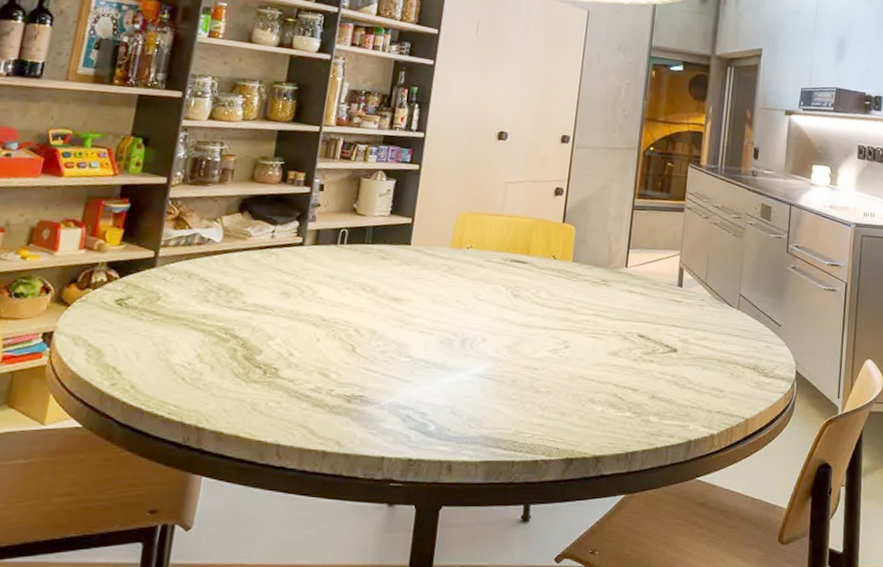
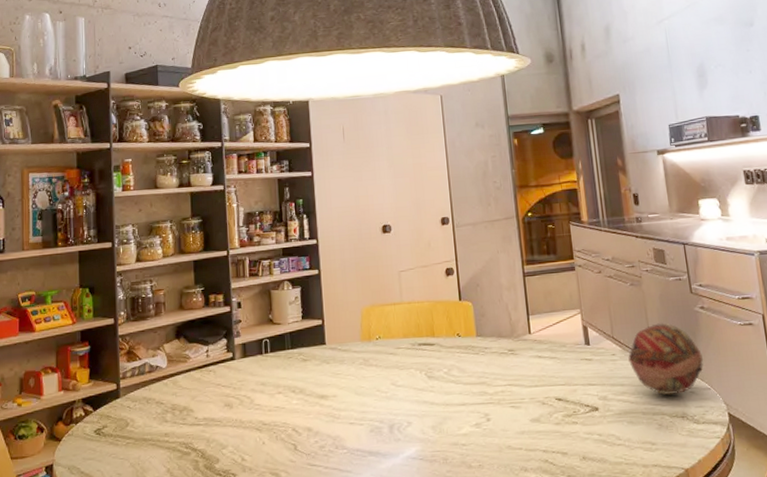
decorative ball: none [715,276,785,347] -> present [628,323,704,396]

